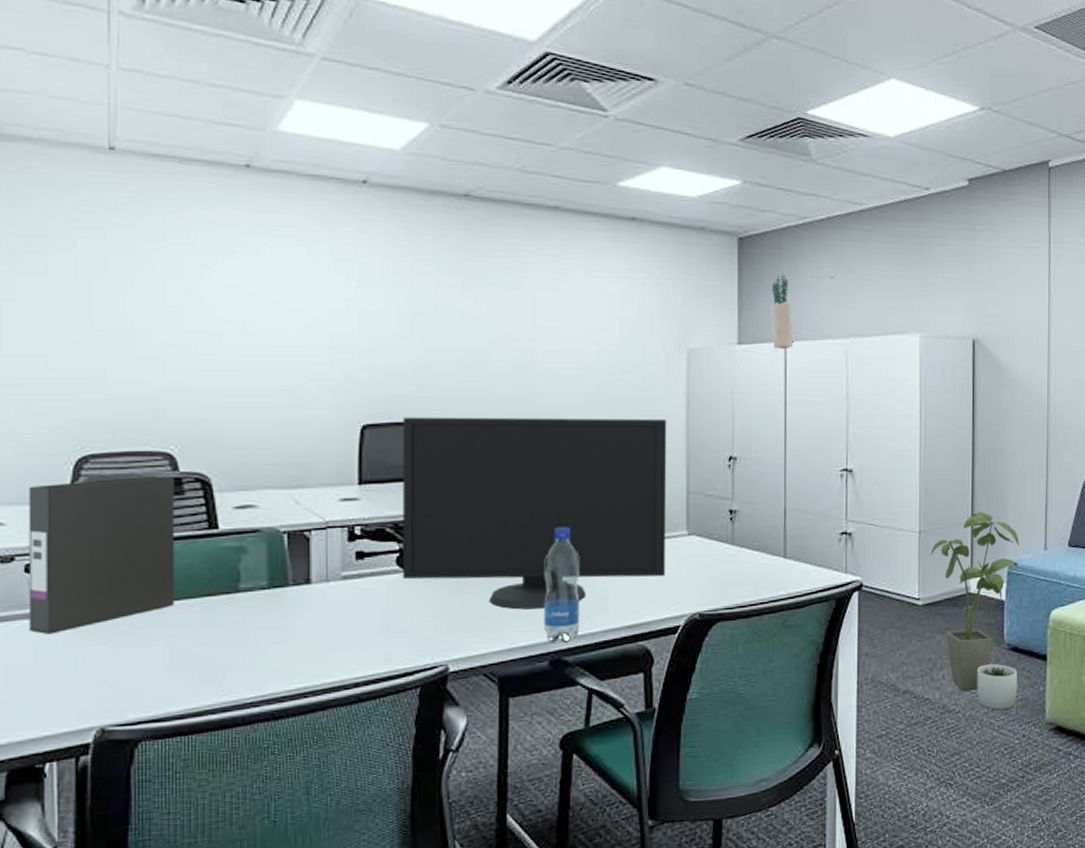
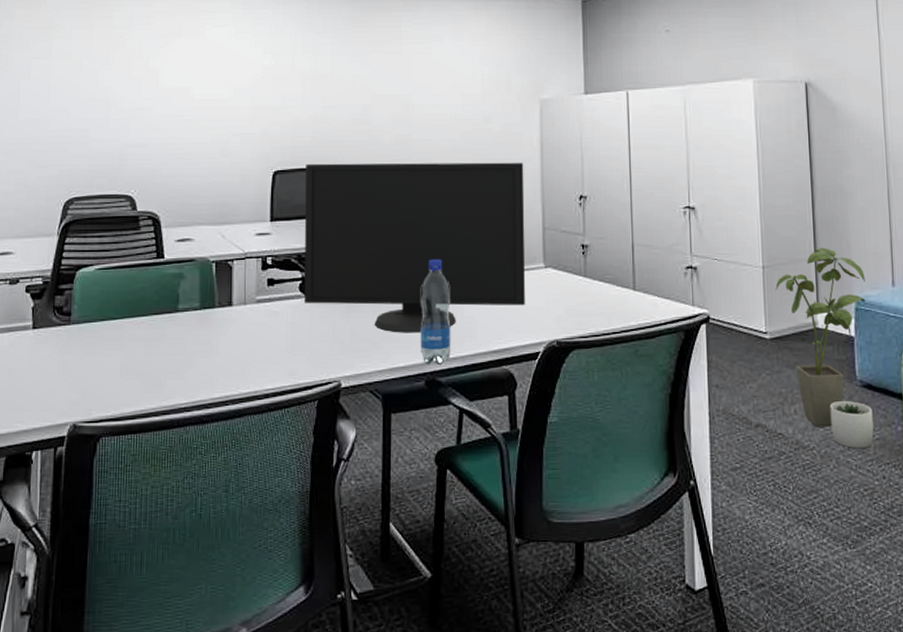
binder: present [28,475,175,634] -> none [26,214,133,343]
vase: present [771,273,794,349] -> none [613,29,635,98]

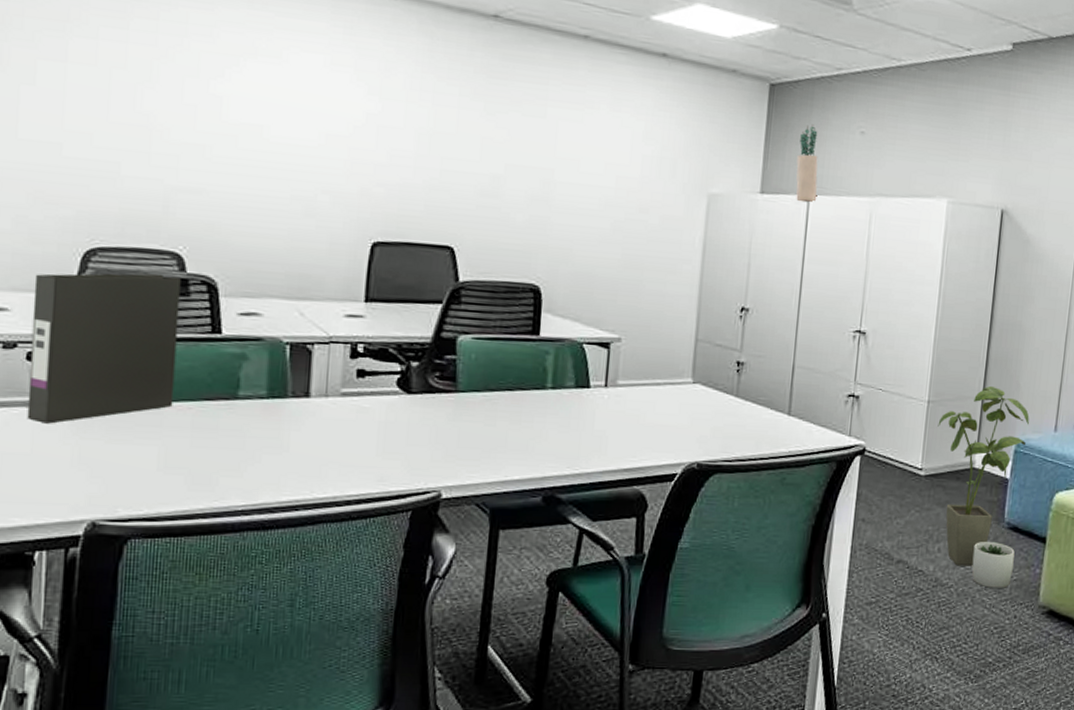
binder: none [26,214,133,343] -> present [27,273,181,424]
computer monitor: present [305,162,526,333] -> none [402,237,682,444]
bottle: present [420,259,451,365] -> none [539,363,582,480]
vase: none [613,29,635,98] -> present [796,124,818,202]

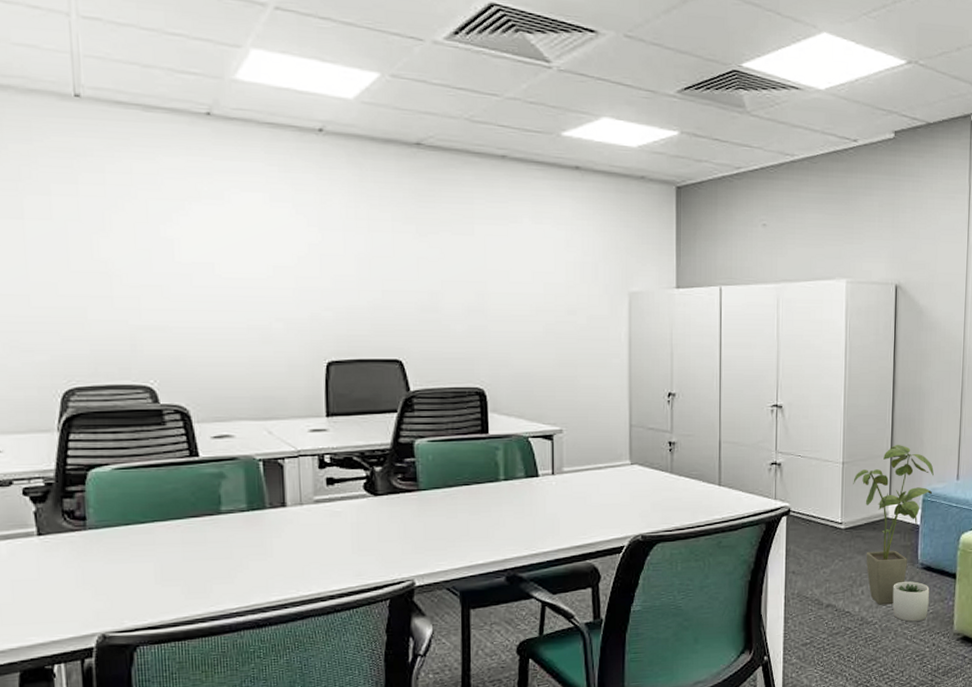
binder: present [27,273,181,424] -> none [20,407,163,551]
vase: present [796,124,818,202] -> none [707,221,728,293]

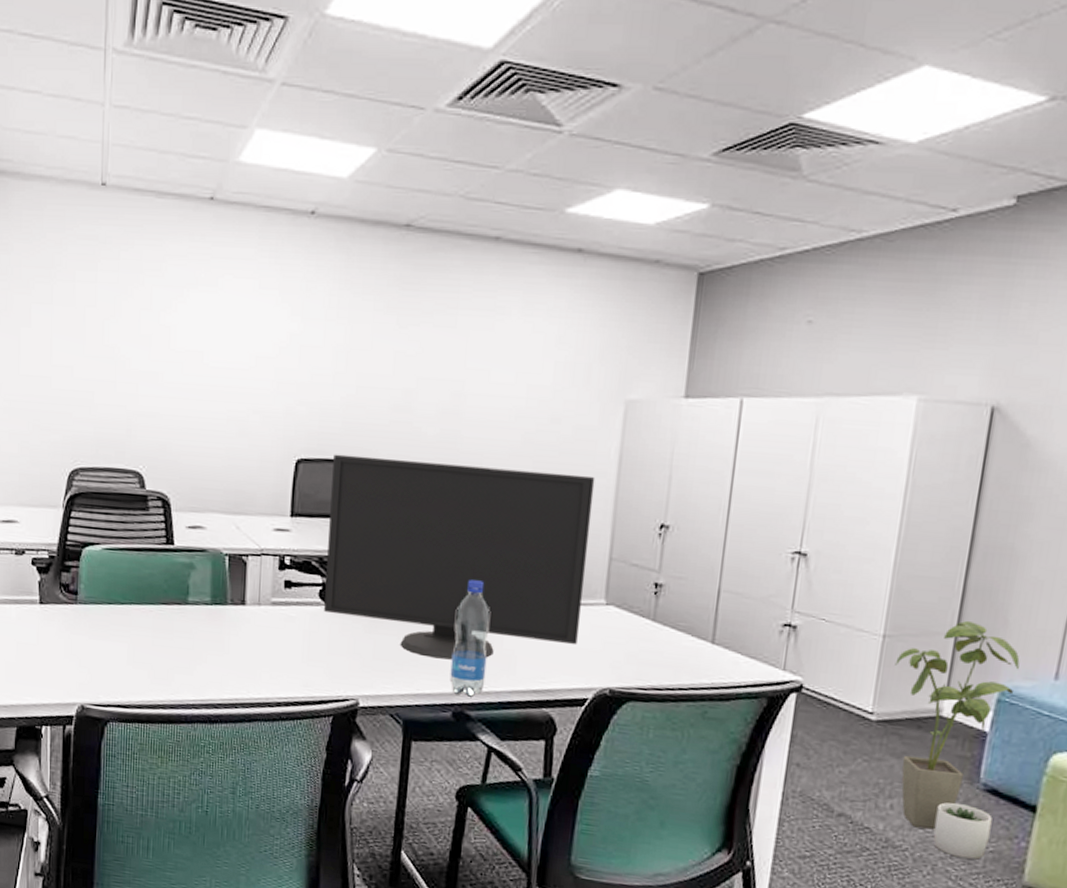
computer monitor: none [366,354,611,531] -> present [324,454,595,660]
bottle: none [499,457,533,561] -> present [449,579,491,697]

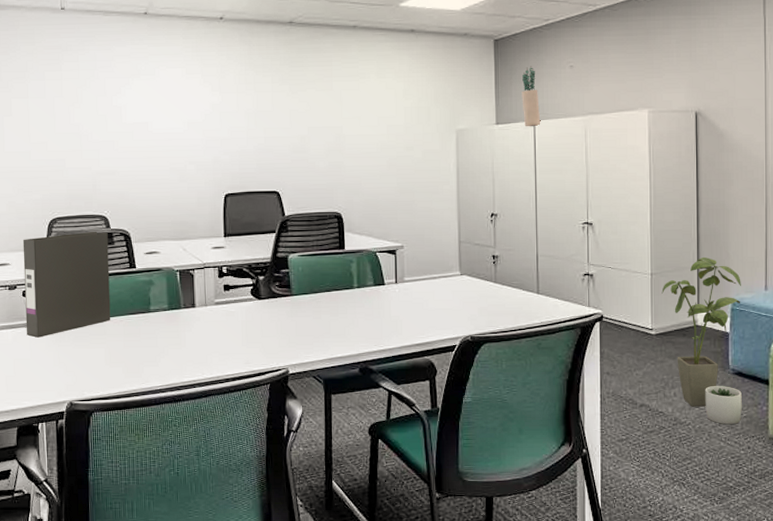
binder: none [33,490,142,620] -> present [22,231,111,338]
computer monitor: present [324,454,595,660] -> none [252,185,444,330]
bottle: present [449,579,491,697] -> none [353,268,381,355]
vase: none [726,316,754,406] -> present [521,66,541,127]

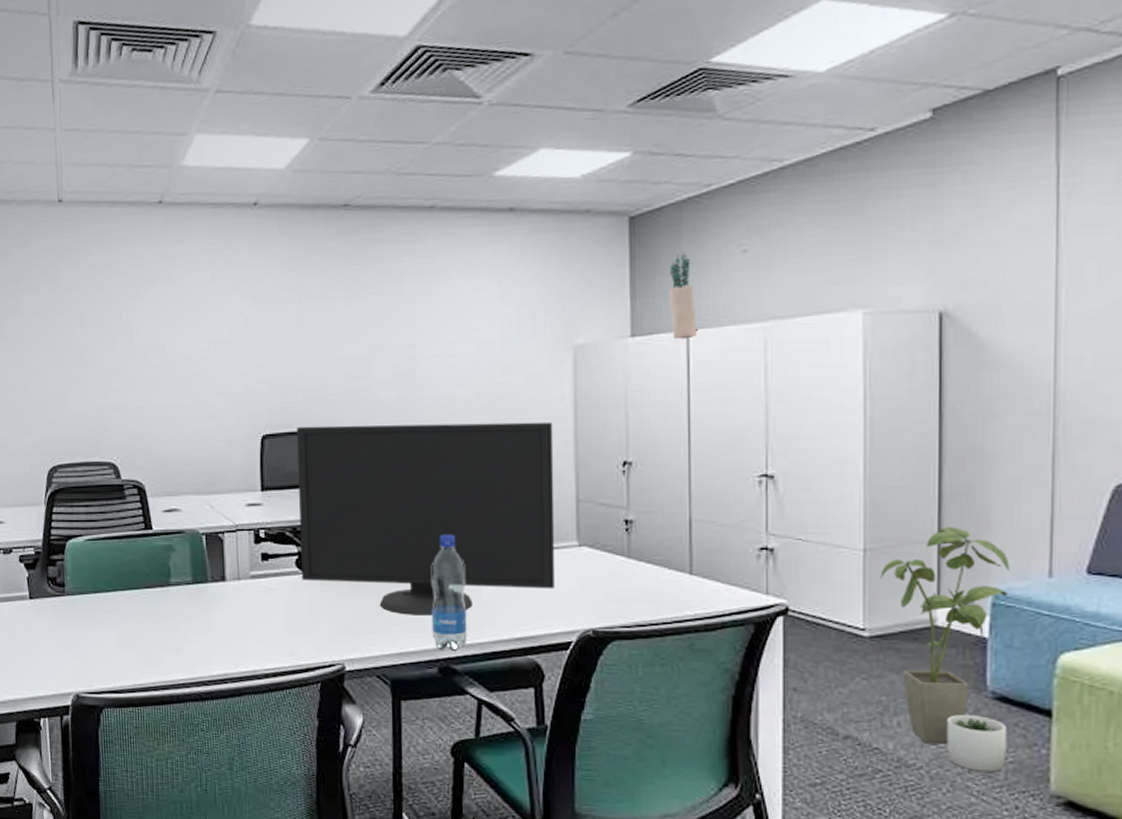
binder: present [22,231,111,338] -> none [18,482,123,613]
computer monitor: none [252,185,444,330] -> present [297,421,555,616]
bottle: none [353,268,381,355] -> present [430,535,467,651]

